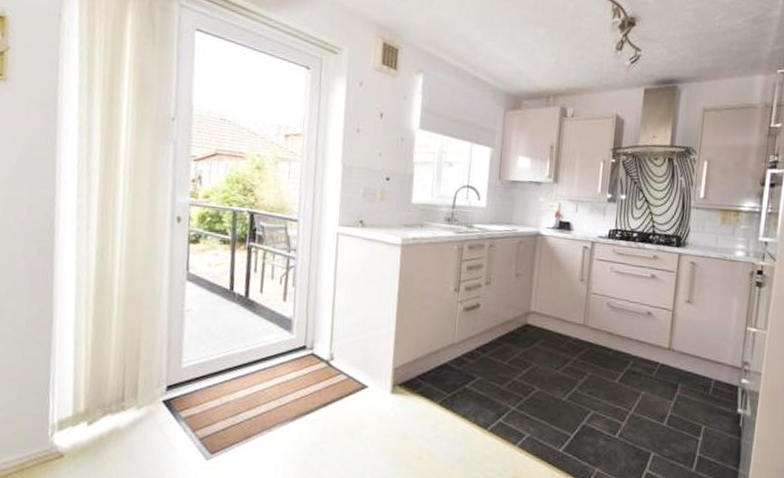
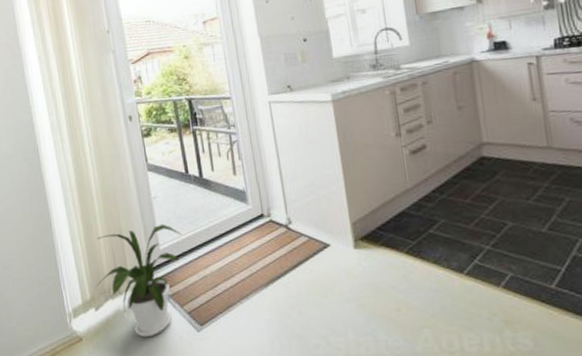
house plant: none [93,340,211,461] -> present [95,223,182,338]

